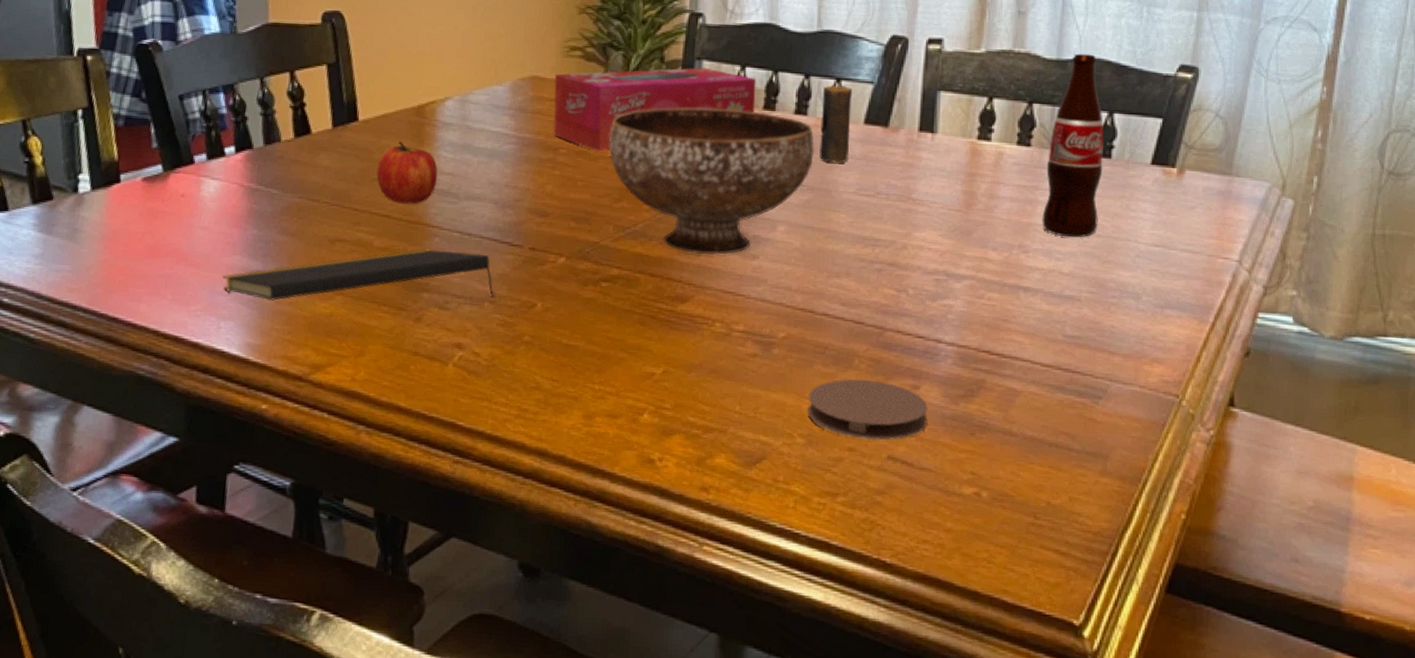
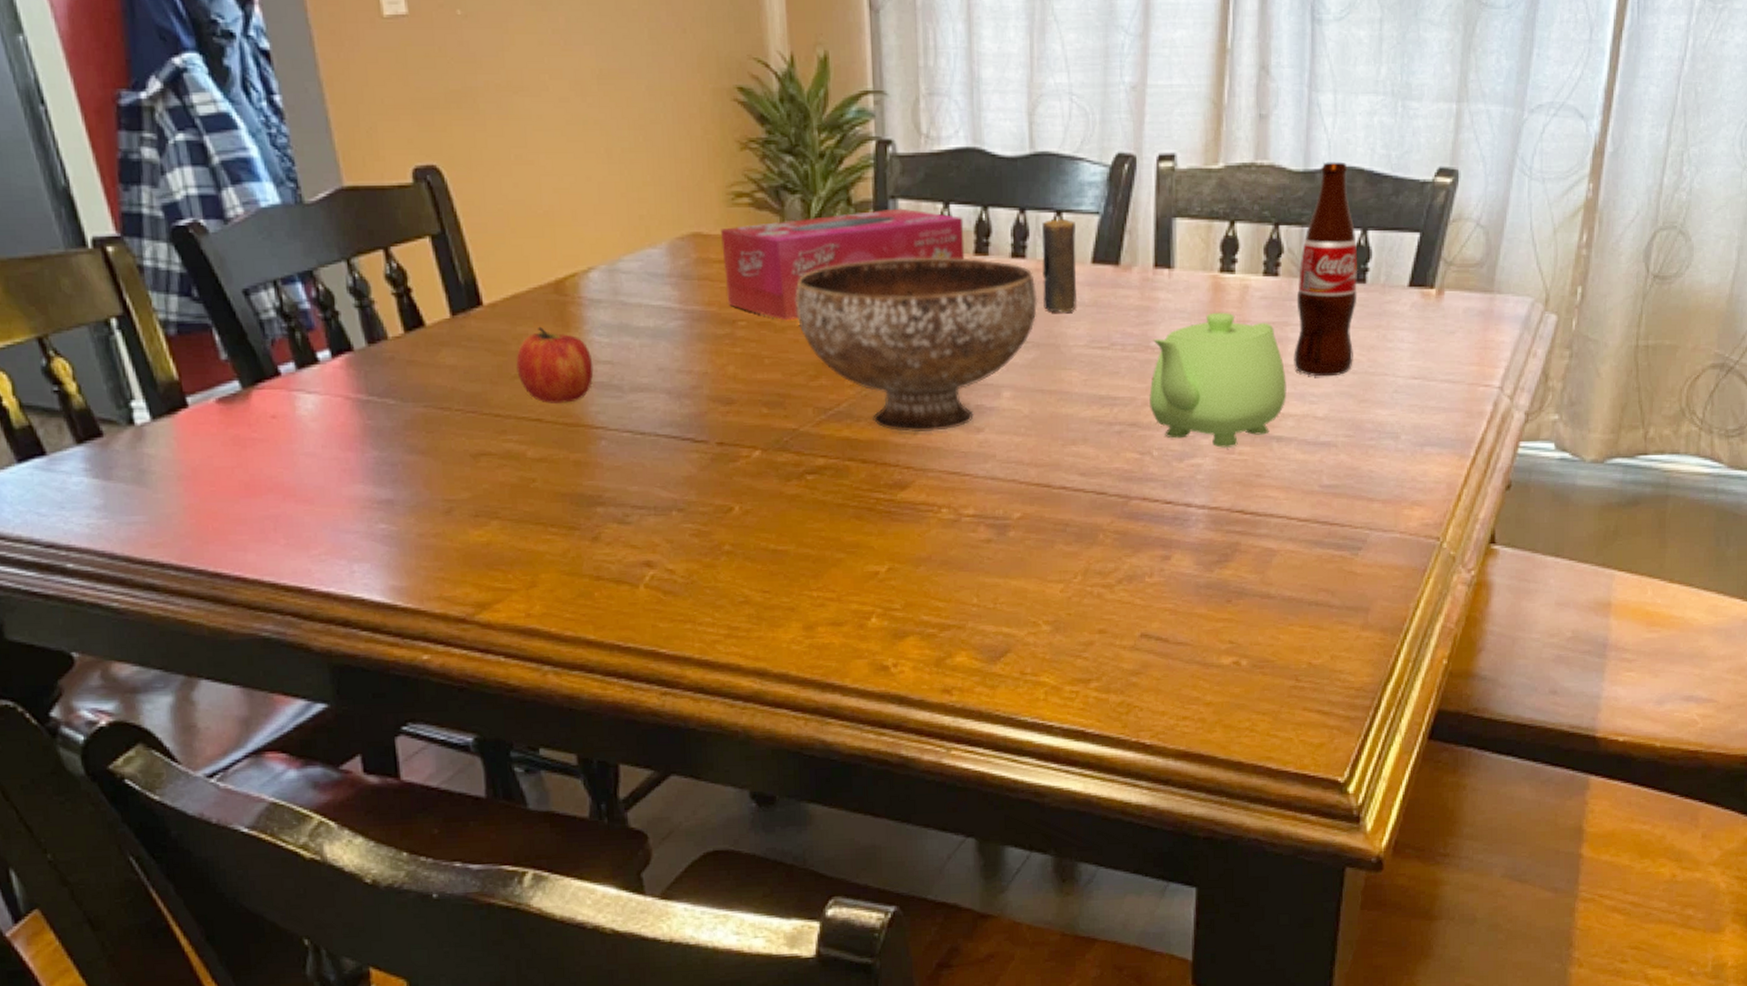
notepad: present [222,248,494,300] -> none [345,454,682,534]
coaster: present [808,379,928,441] -> none [1051,554,1181,620]
teapot: none [908,173,1035,293] -> present [1149,312,1287,448]

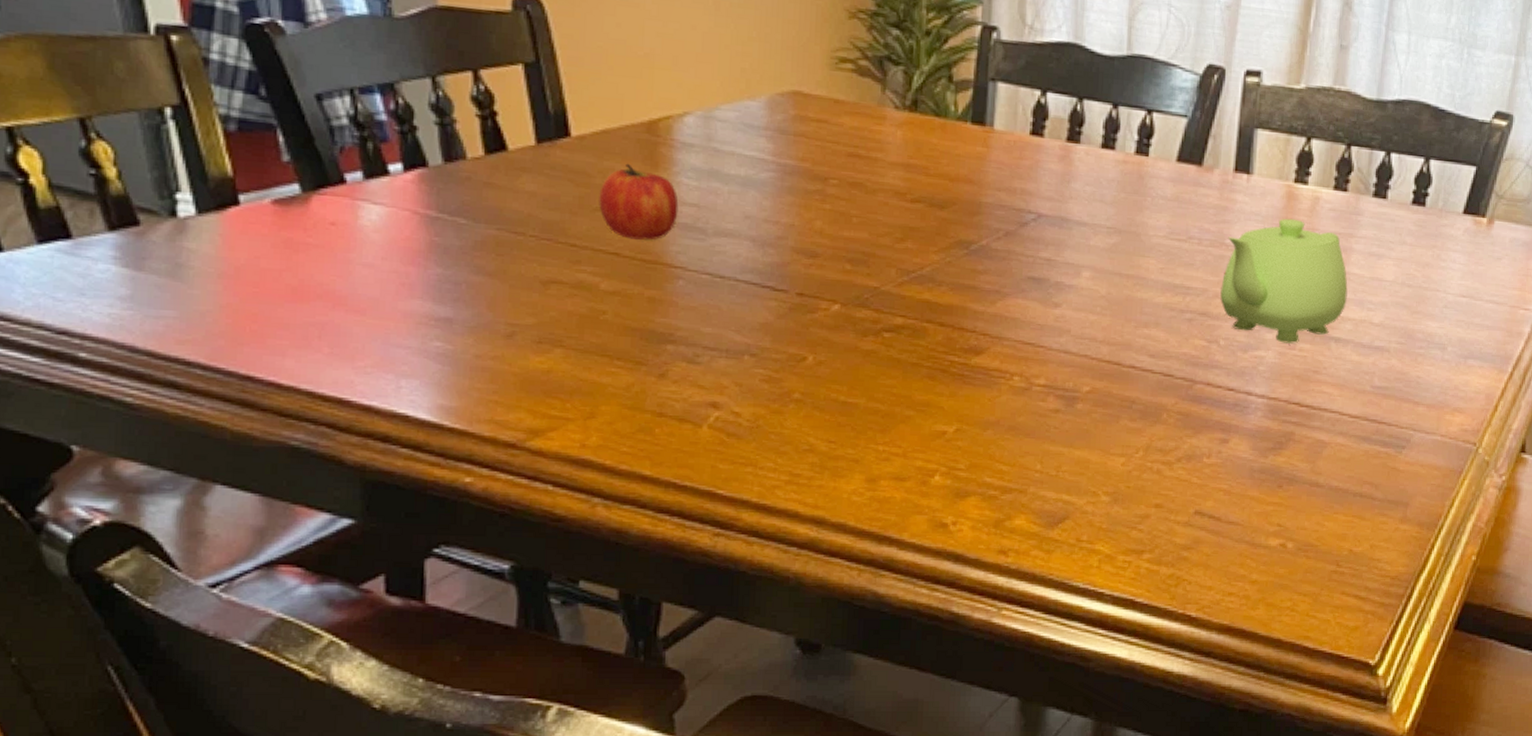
tissue box: present [720,208,965,321] -> none [820,89,1059,184]
bowl: present [795,258,1038,432] -> none [888,136,1124,303]
candle: present [1042,219,1076,313] -> none [1128,117,1164,204]
bottle: present [1294,161,1358,377] -> none [1355,94,1420,288]

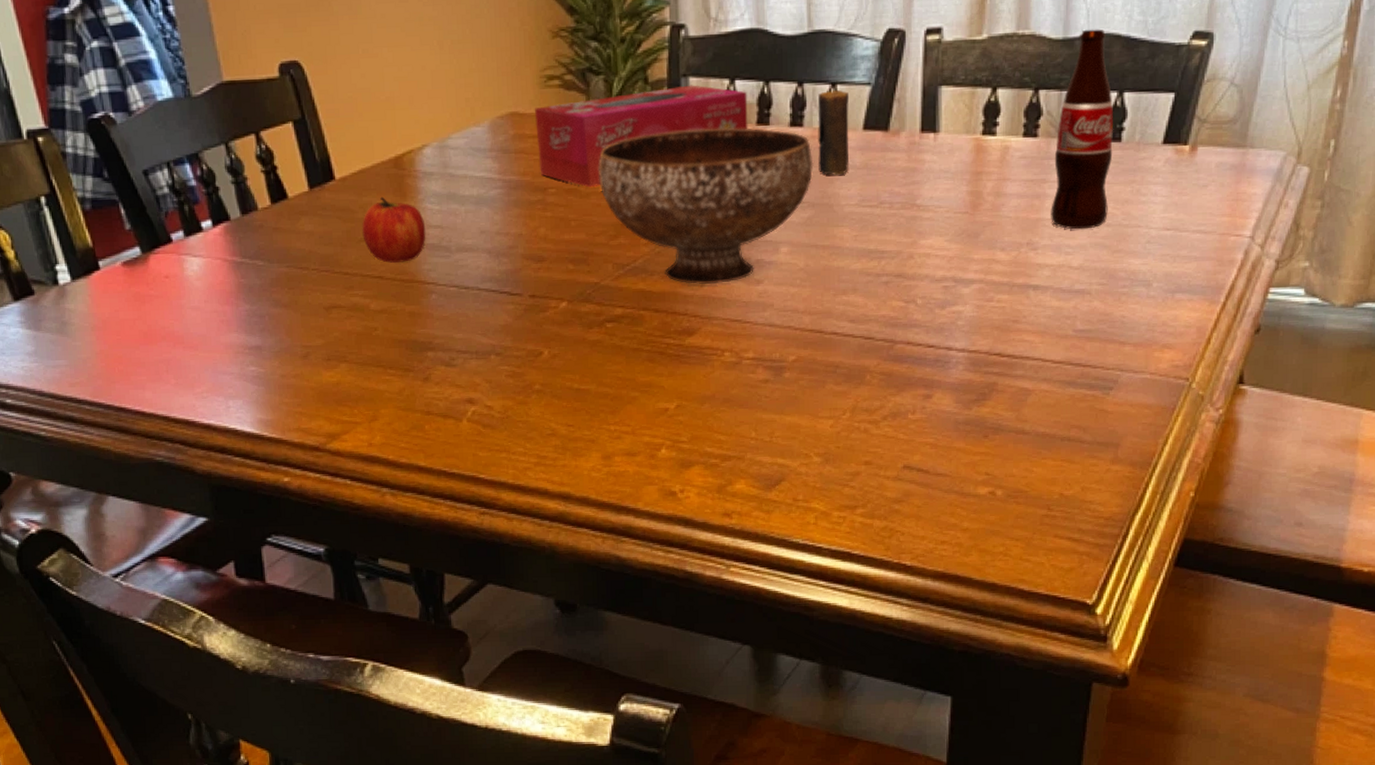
tissue box: none [820,89,1059,184] -> present [534,85,748,188]
bowl: none [888,136,1124,303] -> present [598,128,814,285]
candle: none [1128,117,1164,204] -> present [818,90,849,175]
teapot: present [1220,218,1348,344] -> none [915,171,1043,296]
bottle: none [1355,94,1420,288] -> present [1051,29,1114,230]

